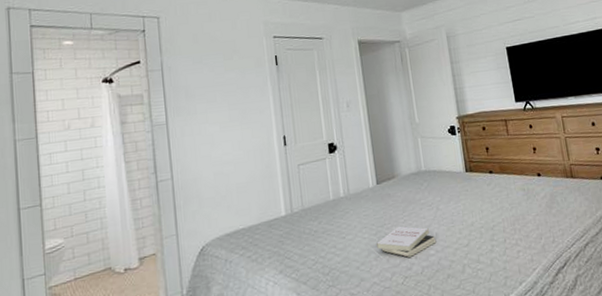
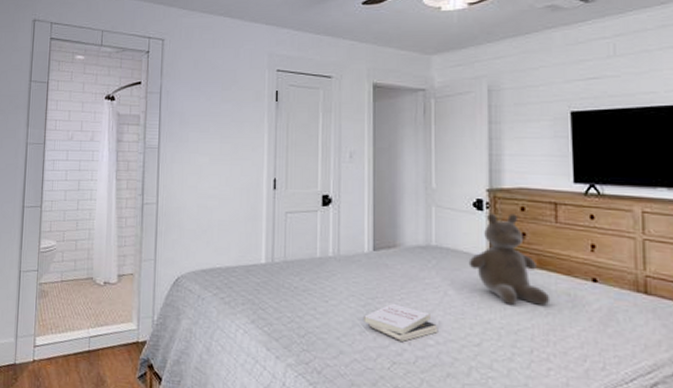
teddy bear: none [451,133,513,207] -> present [468,213,551,306]

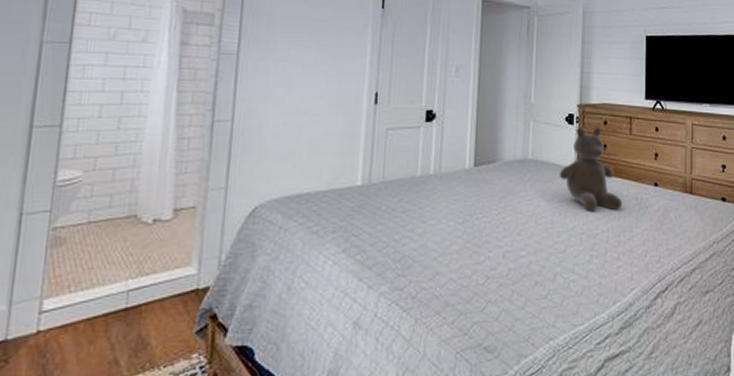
books: present [362,303,438,343] -> none [460,218,530,257]

